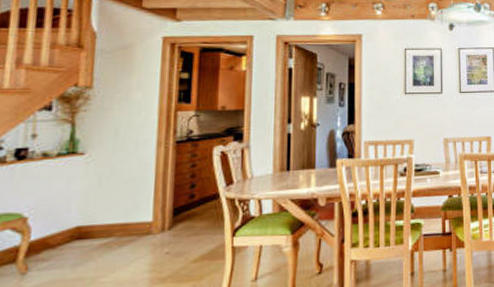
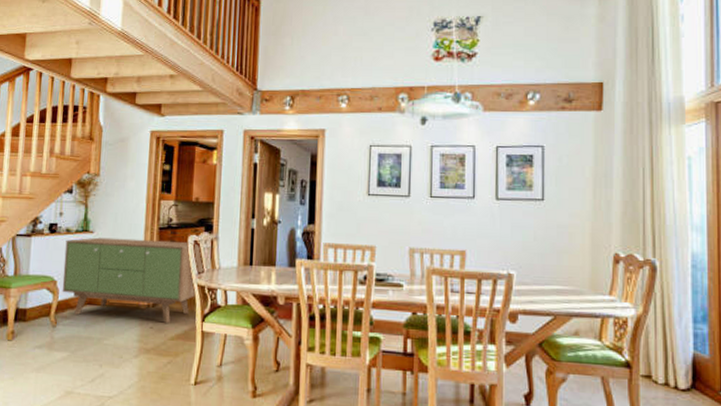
sideboard: none [35,152,233,254] -> present [62,237,204,323]

